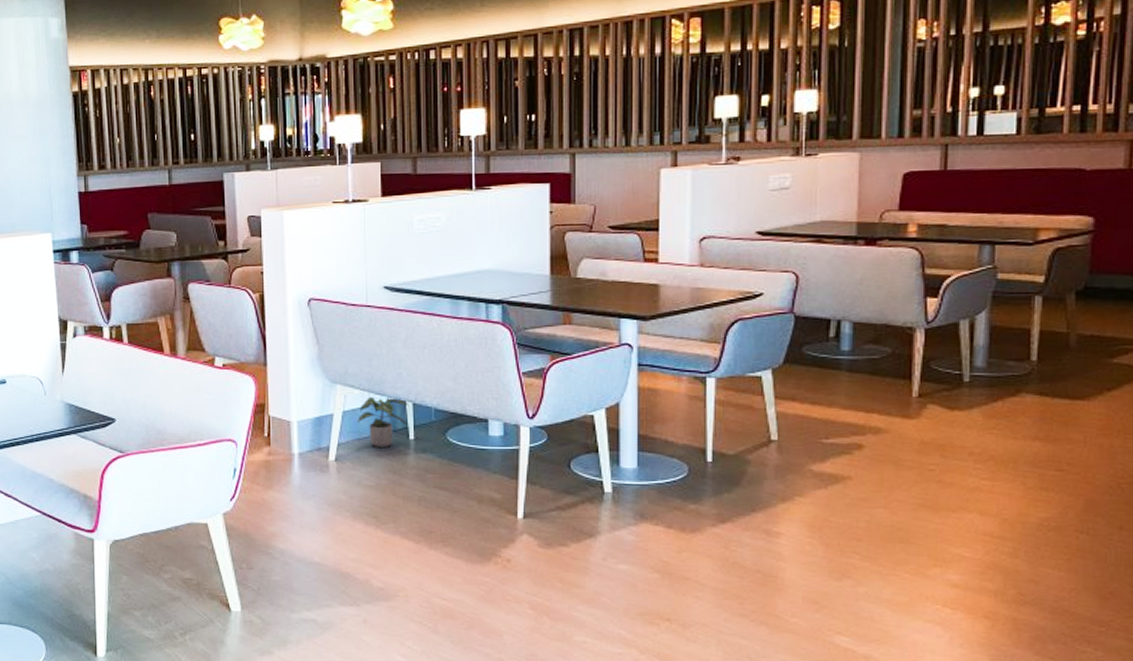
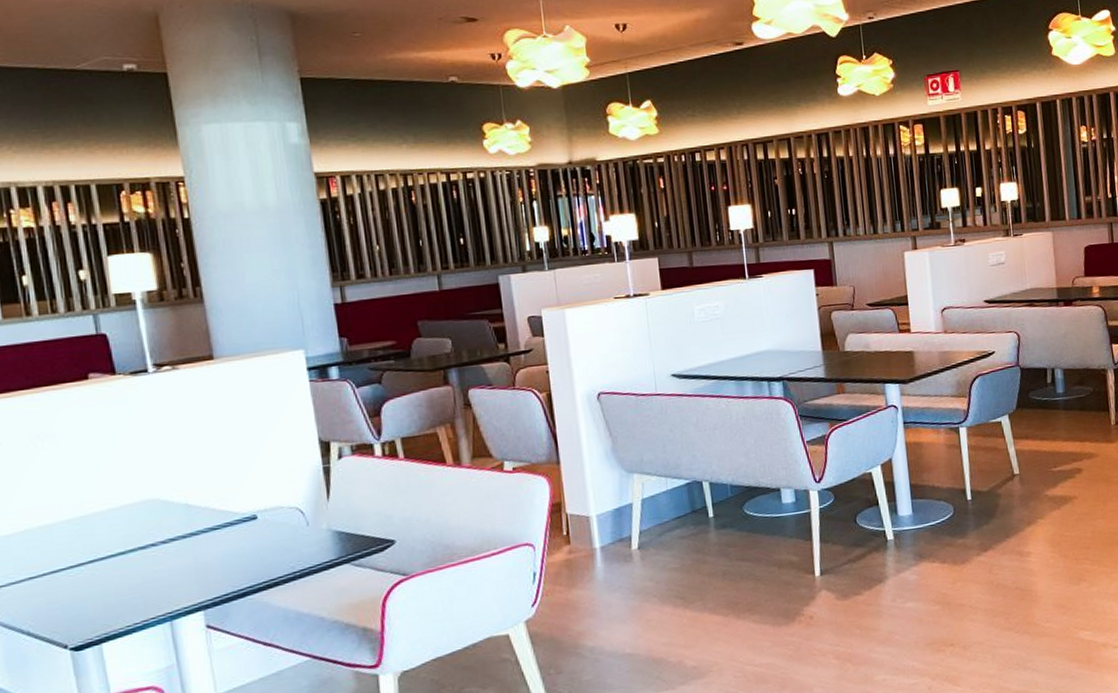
potted plant: present [357,396,409,449] -> none [657,479,706,530]

